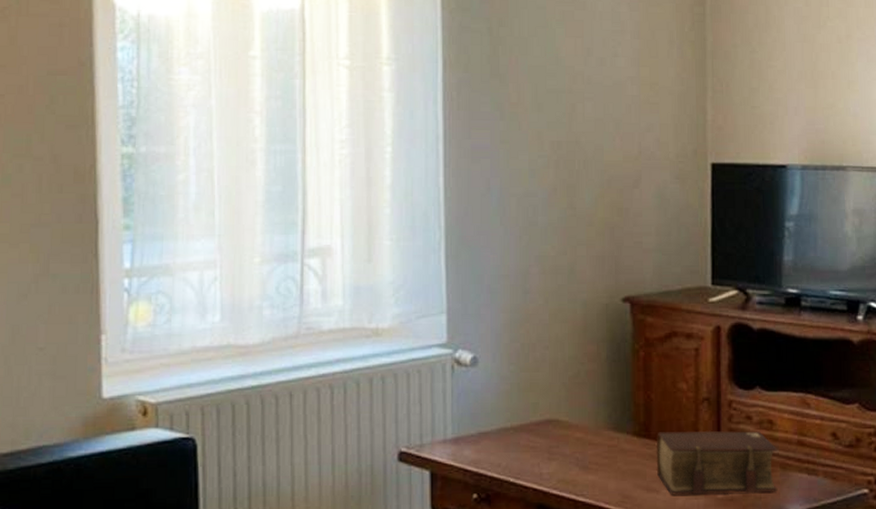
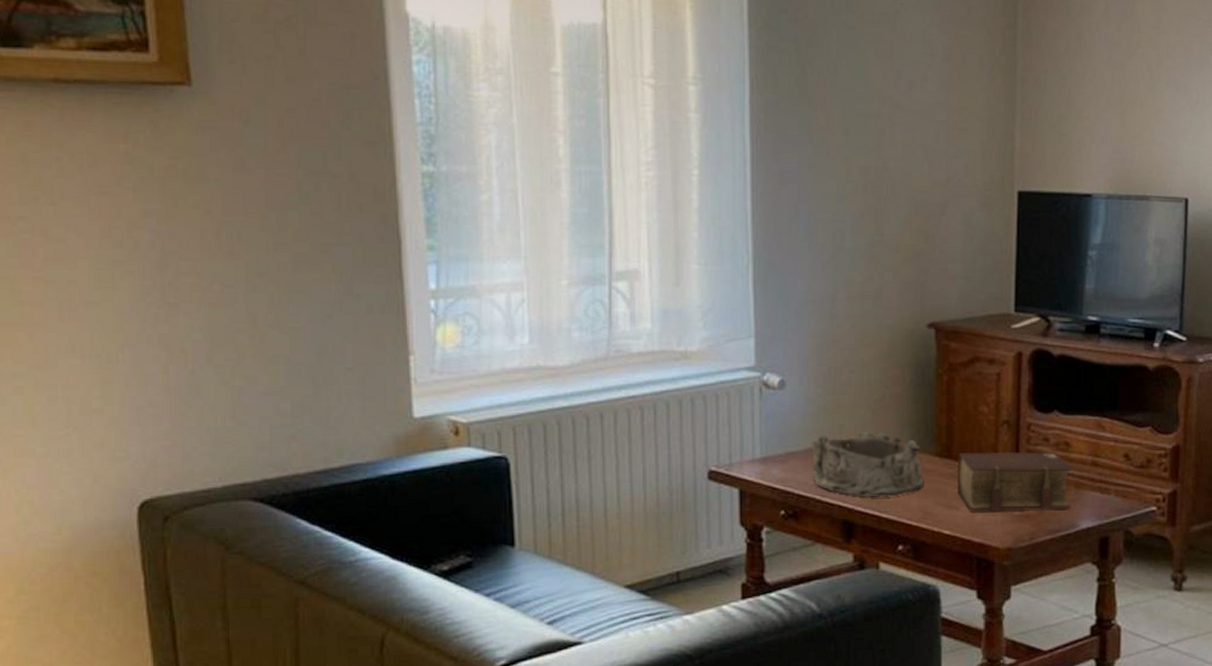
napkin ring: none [505,409,622,479] -> present [812,431,924,497]

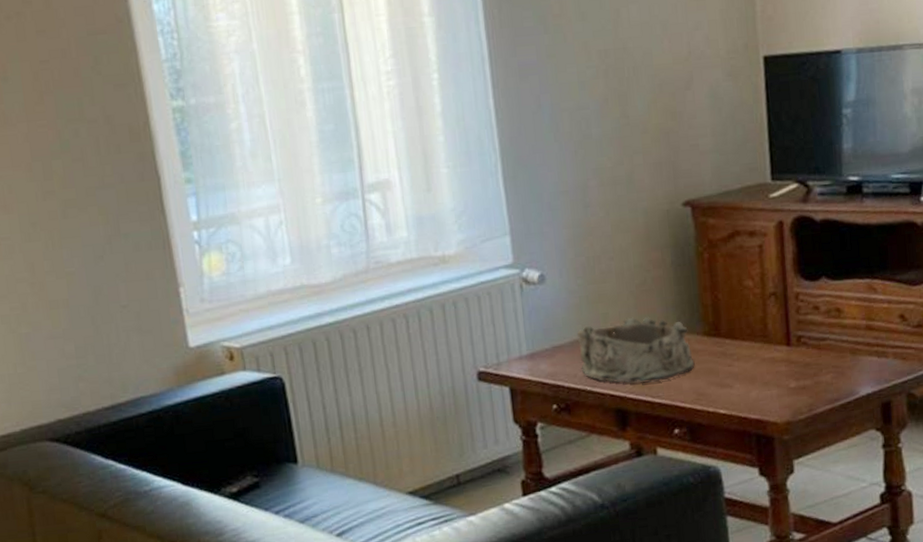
bible: present [956,452,1073,512] -> none [726,320,849,389]

